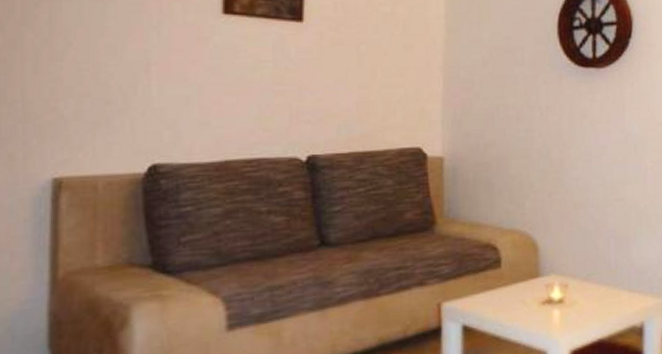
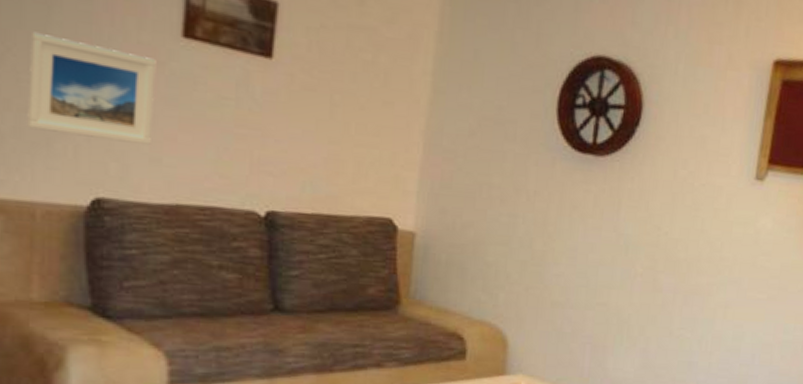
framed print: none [87,26,201,112] -> present [27,31,156,145]

